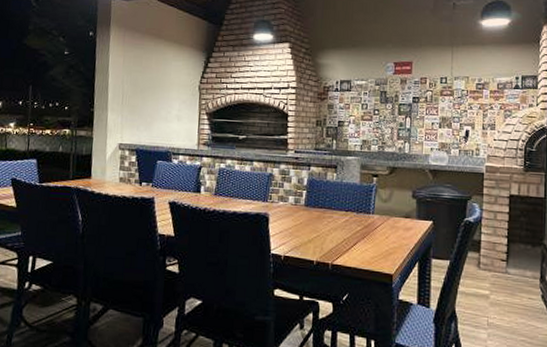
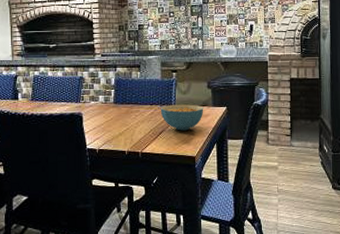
cereal bowl: none [356,213,407,244] -> present [160,104,204,131]

